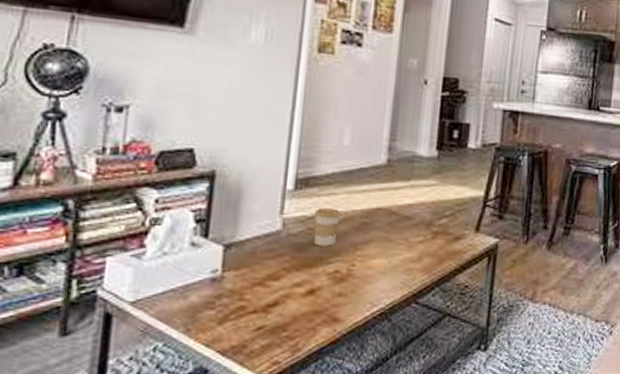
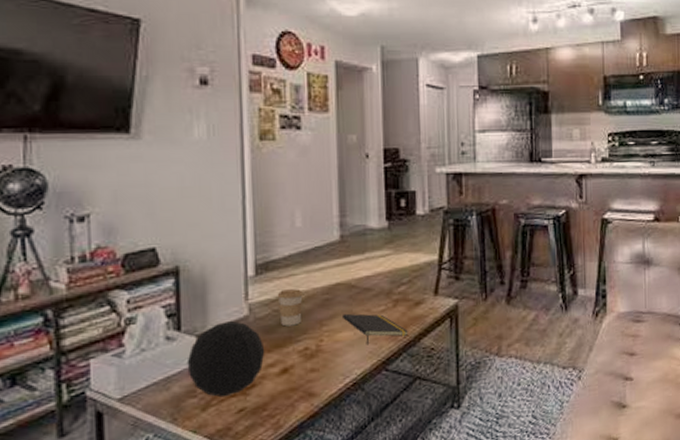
decorative orb: none [209,233,294,313] -> present [187,320,265,397]
notepad: none [377,240,444,275] -> present [341,313,408,345]

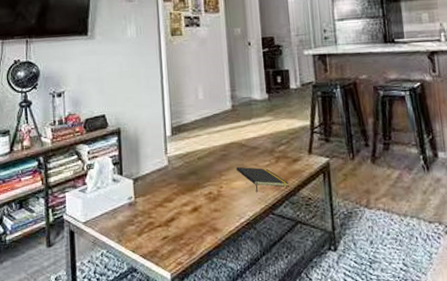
decorative orb: present [187,320,265,397] -> none [127,168,181,227]
coffee cup: present [277,289,303,327] -> none [187,146,206,175]

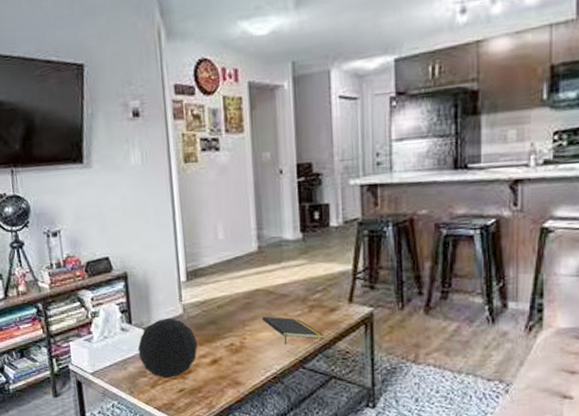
decorative orb: none [127,168,181,227] -> present [138,317,198,379]

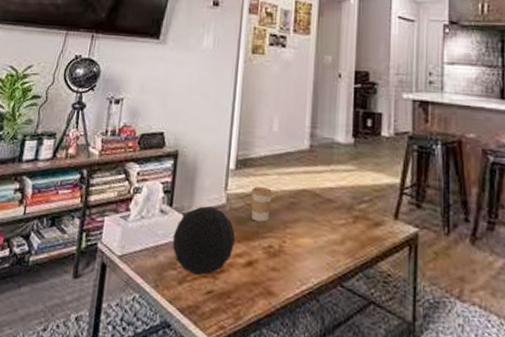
coffee cup: none [205,293,227,325] -> present [251,186,273,222]
notepad: present [261,316,323,345] -> none [304,220,366,257]

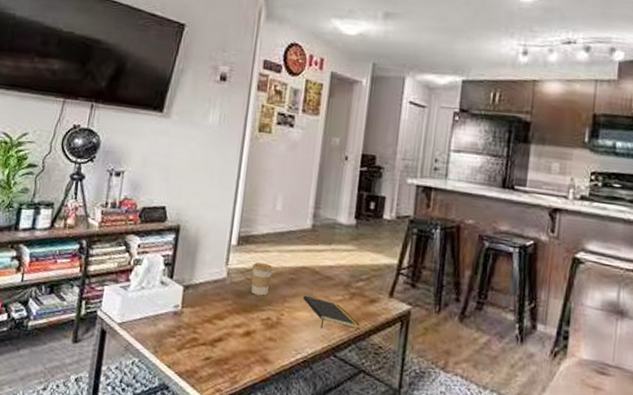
decorative orb: present [172,205,236,276] -> none [172,279,235,344]
notepad: none [304,220,366,257] -> present [302,295,360,329]

